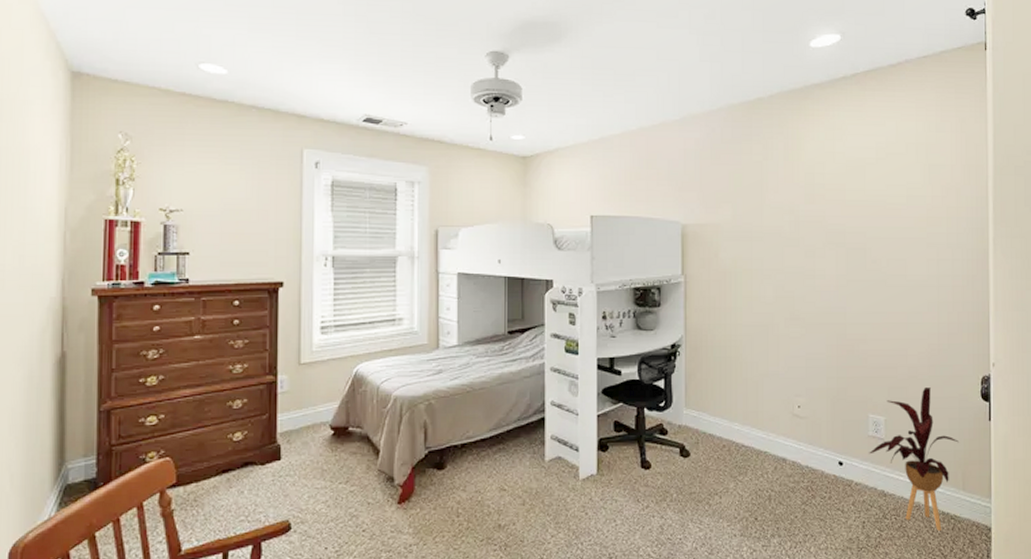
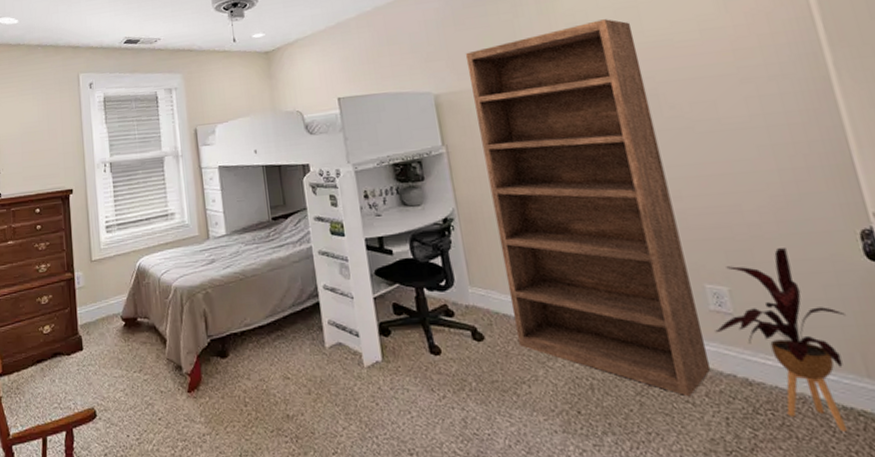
bookshelf: none [716,174,860,506] -> present [465,19,711,397]

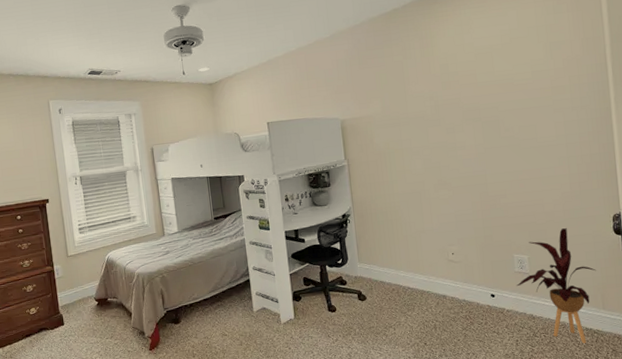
bookshelf: present [465,19,711,397] -> none [365,62,511,329]

